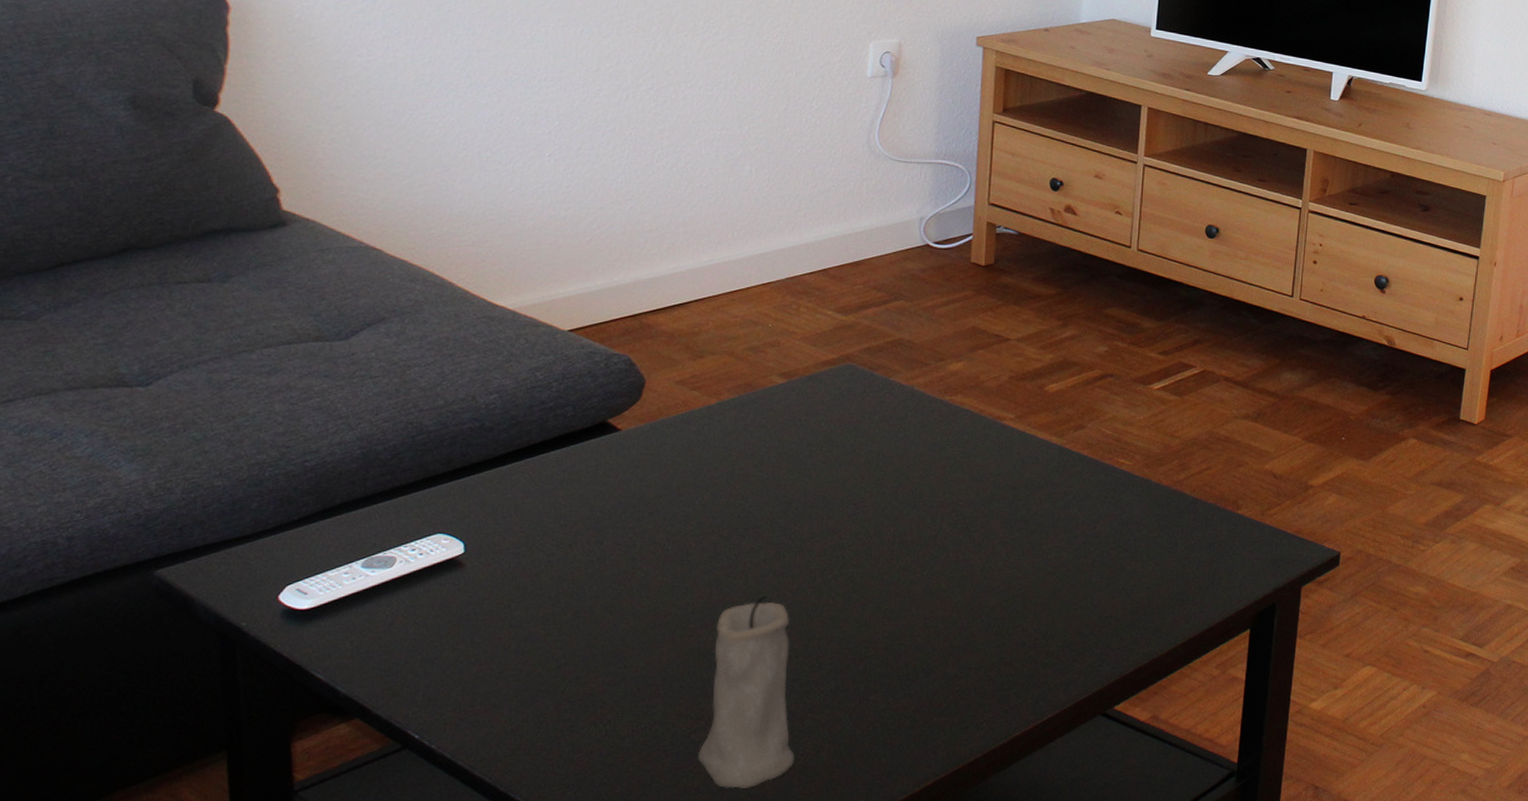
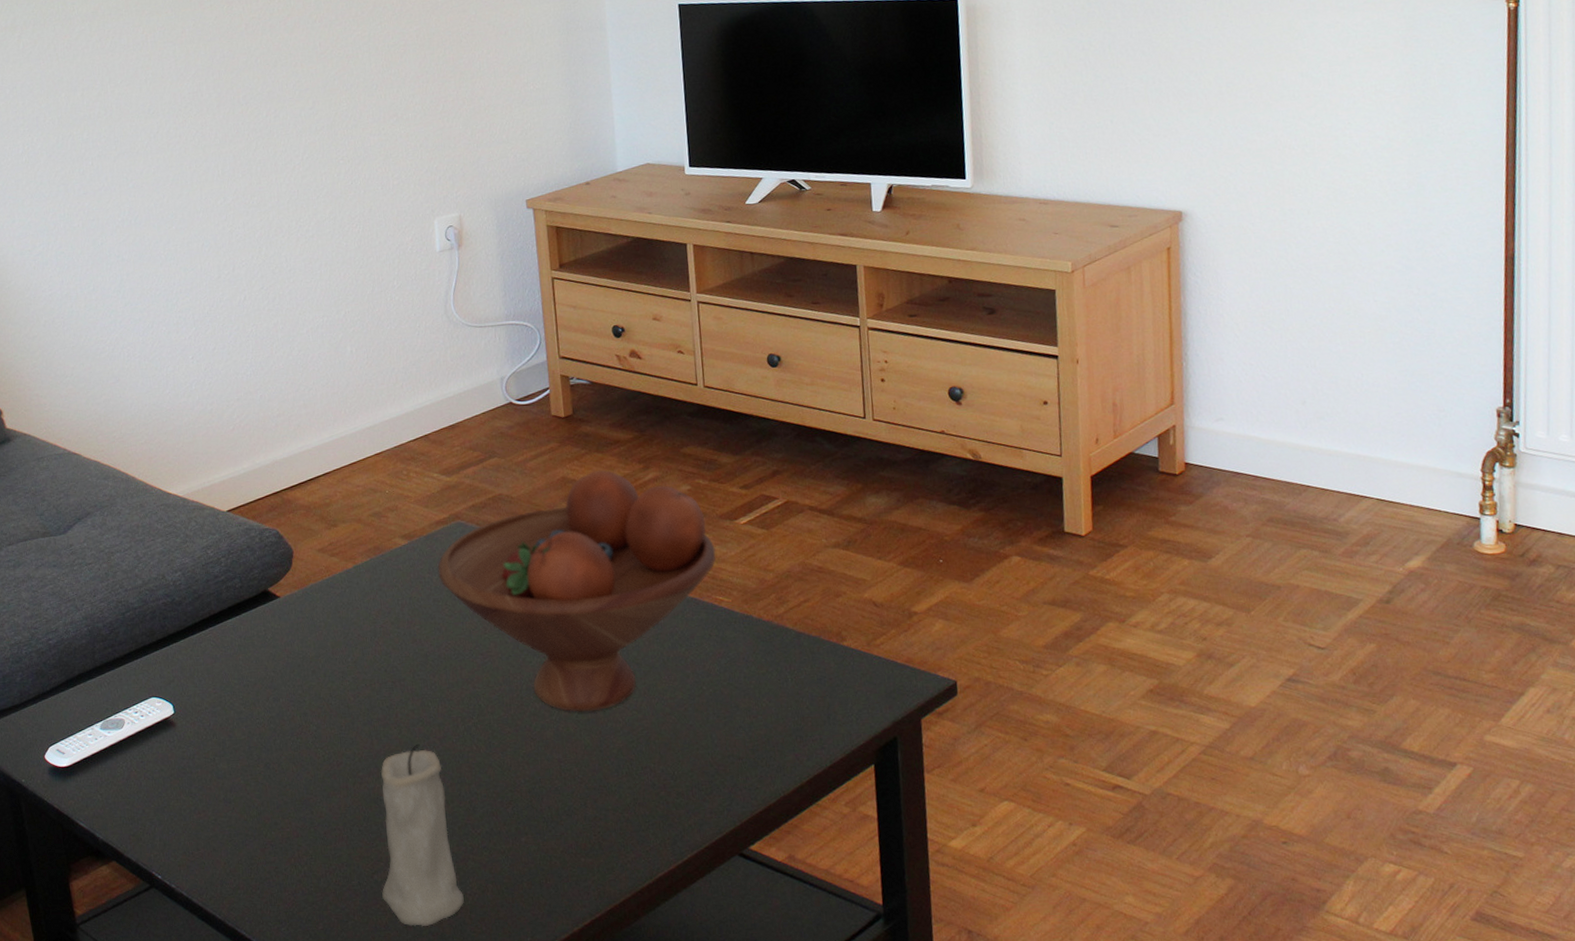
fruit bowl: none [817,323,1124,568] -> present [437,469,716,712]

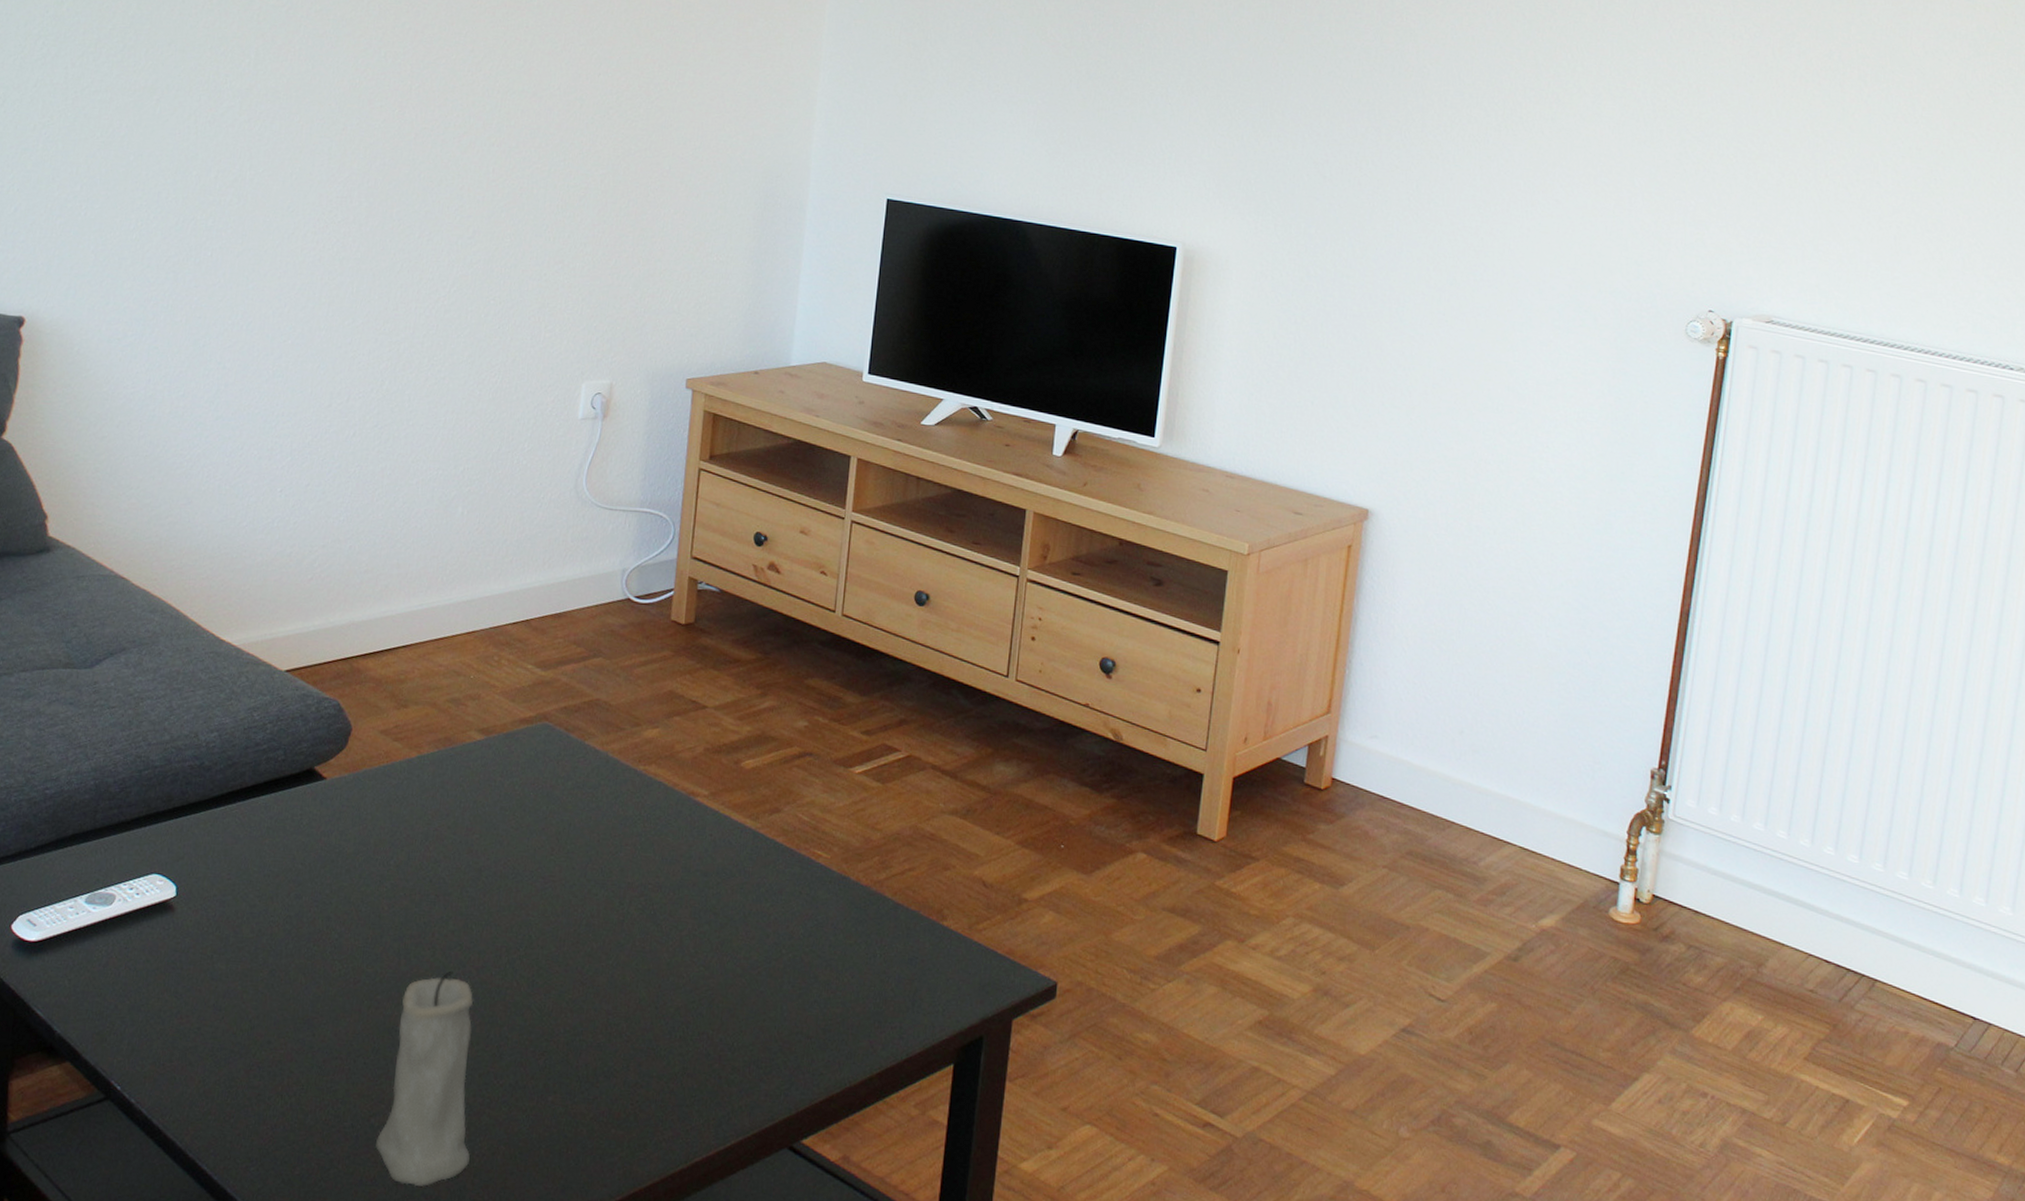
fruit bowl: present [437,469,716,712] -> none [511,688,823,962]

